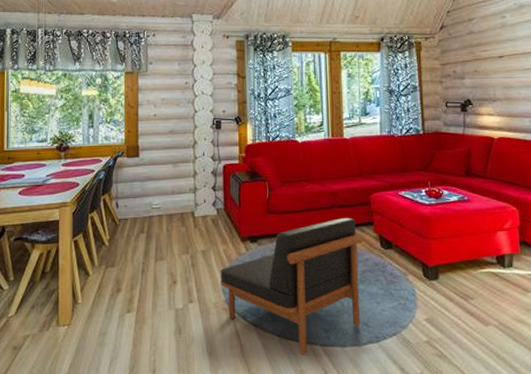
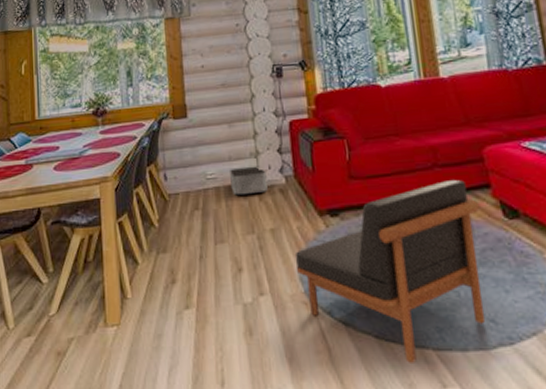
storage bin: none [172,199,202,223] -> present [230,166,268,196]

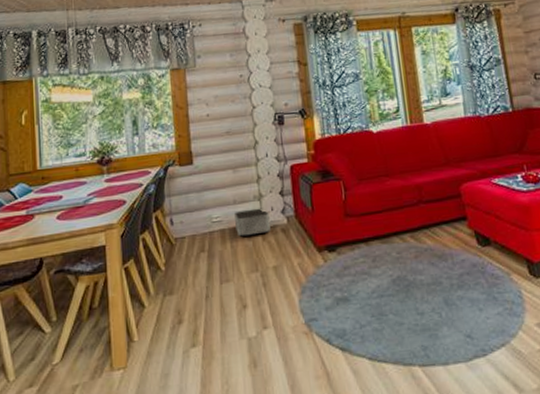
armless chair: present [296,180,486,363] -> none [297,214,463,380]

